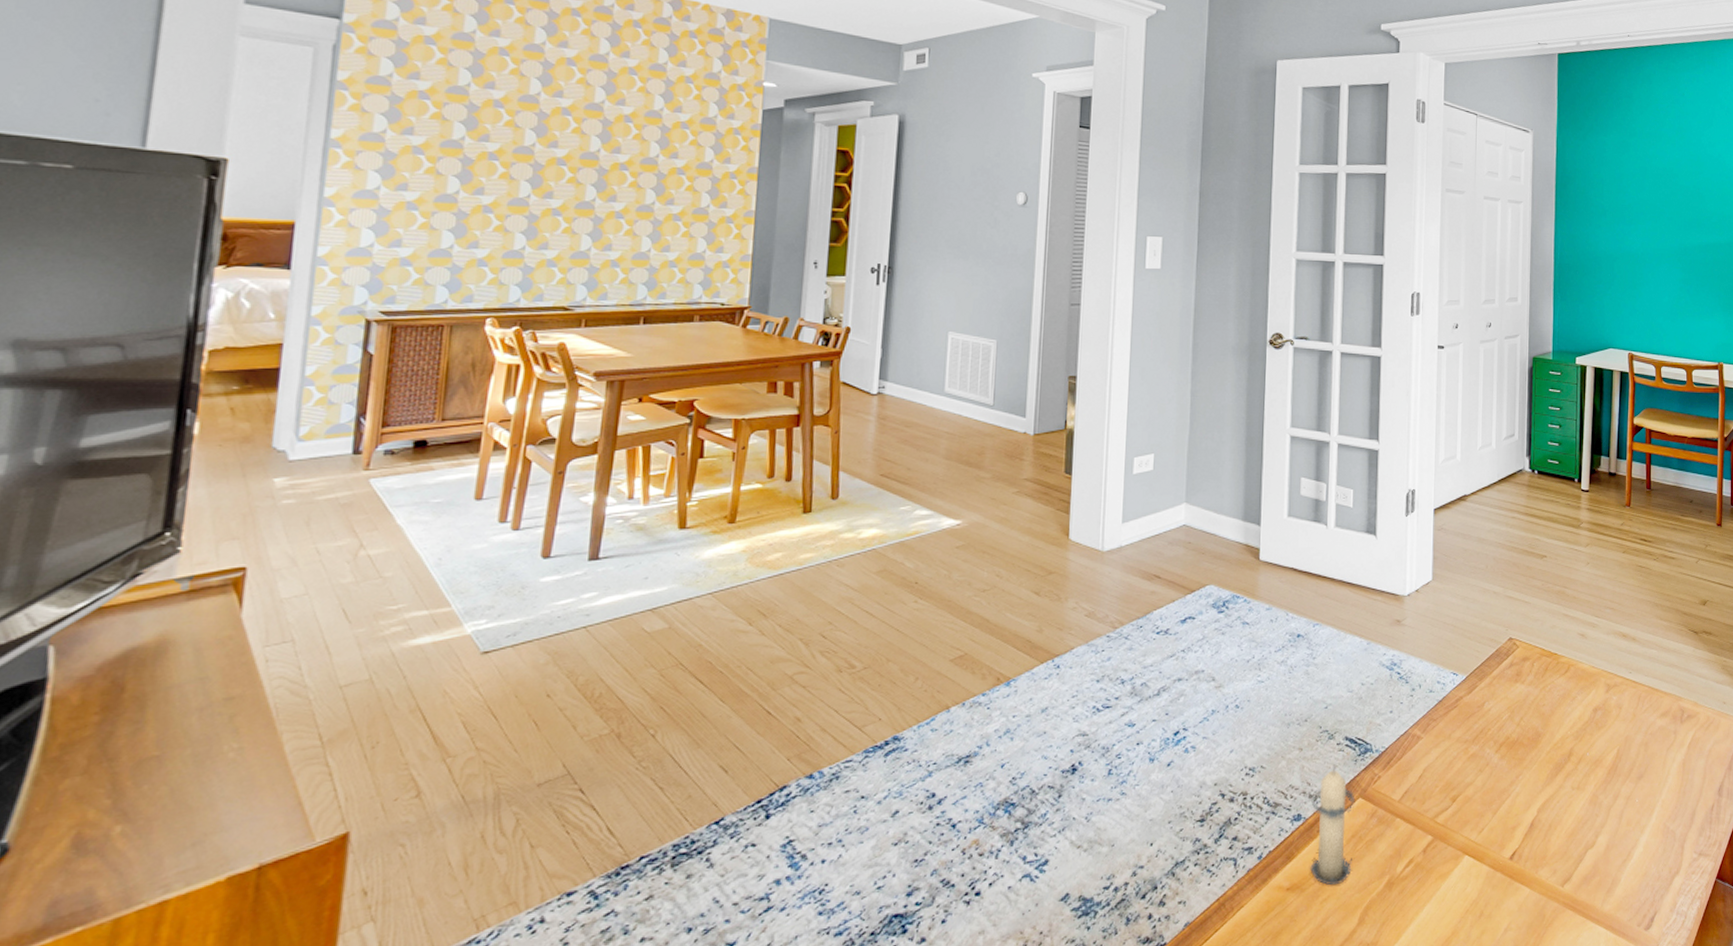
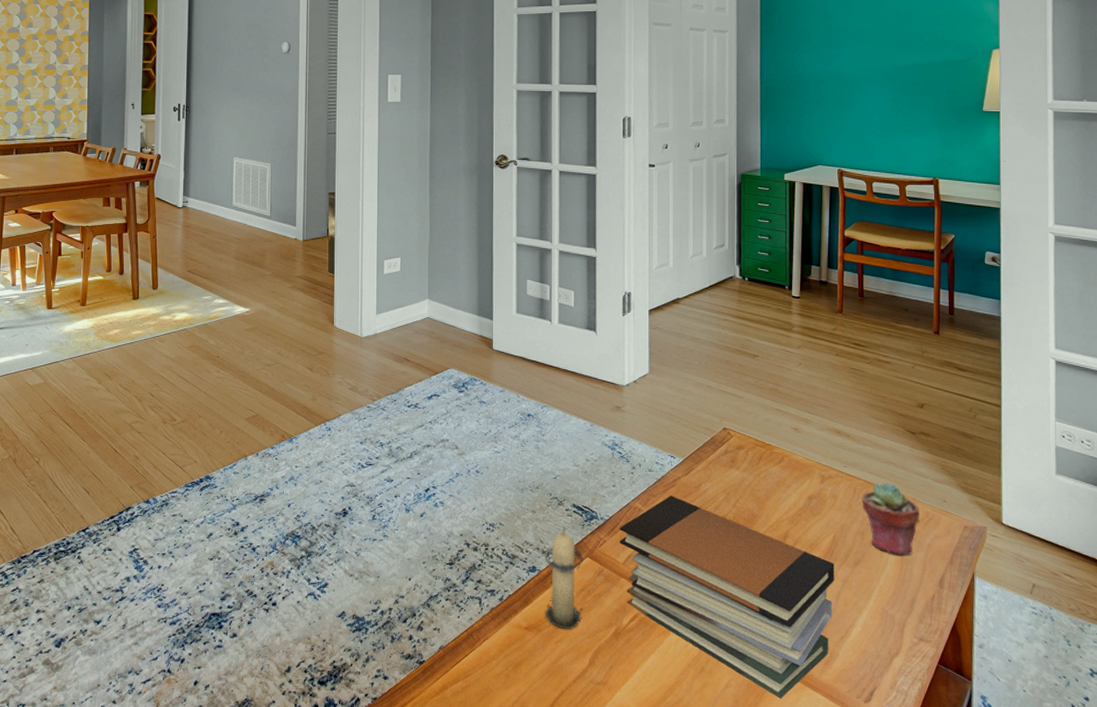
book stack: none [1396,718,1618,937] -> present [620,496,835,699]
potted succulent: none [1645,687,1701,765] -> present [861,482,919,556]

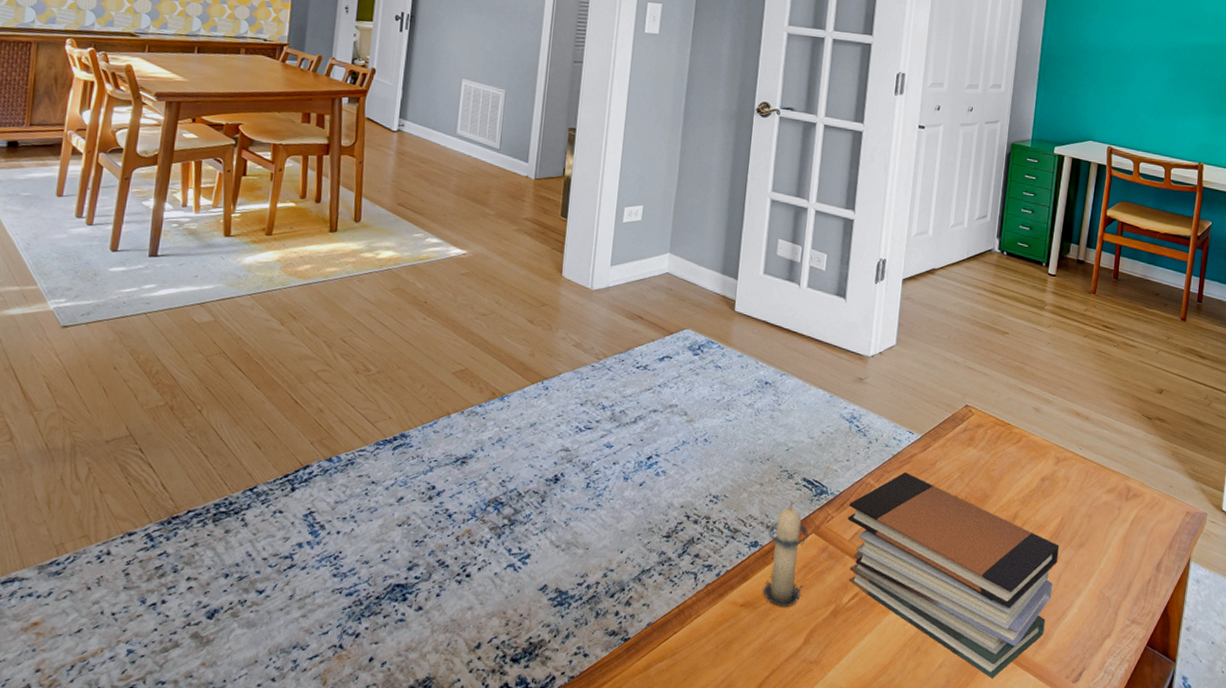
potted succulent: present [861,482,919,556] -> none [1092,466,1147,539]

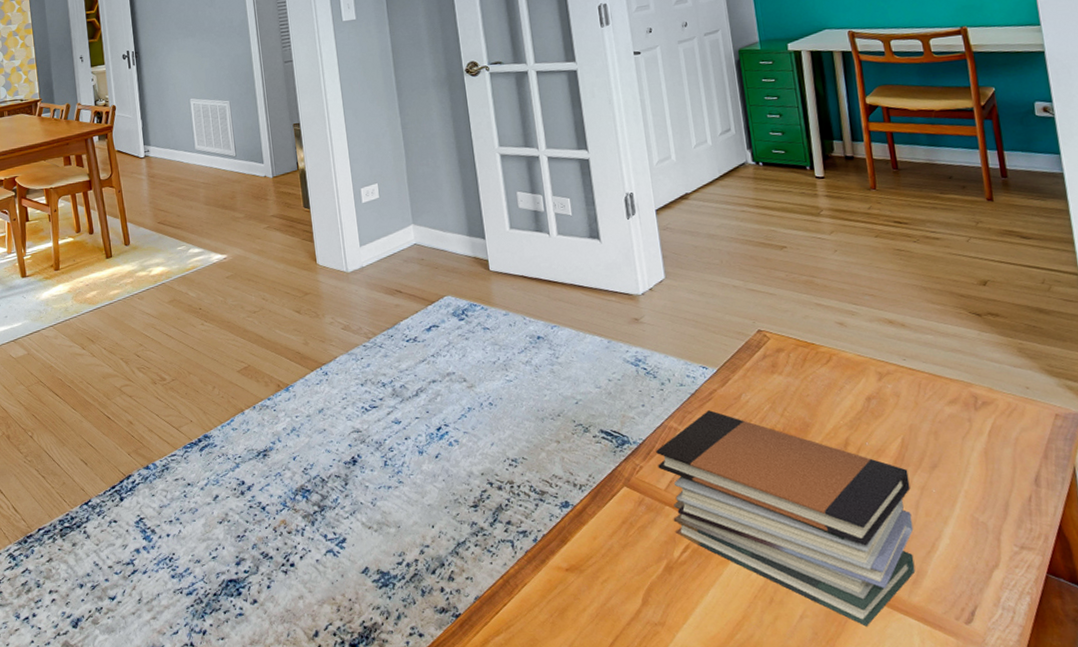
candle: present [763,501,809,607] -> none [575,455,628,568]

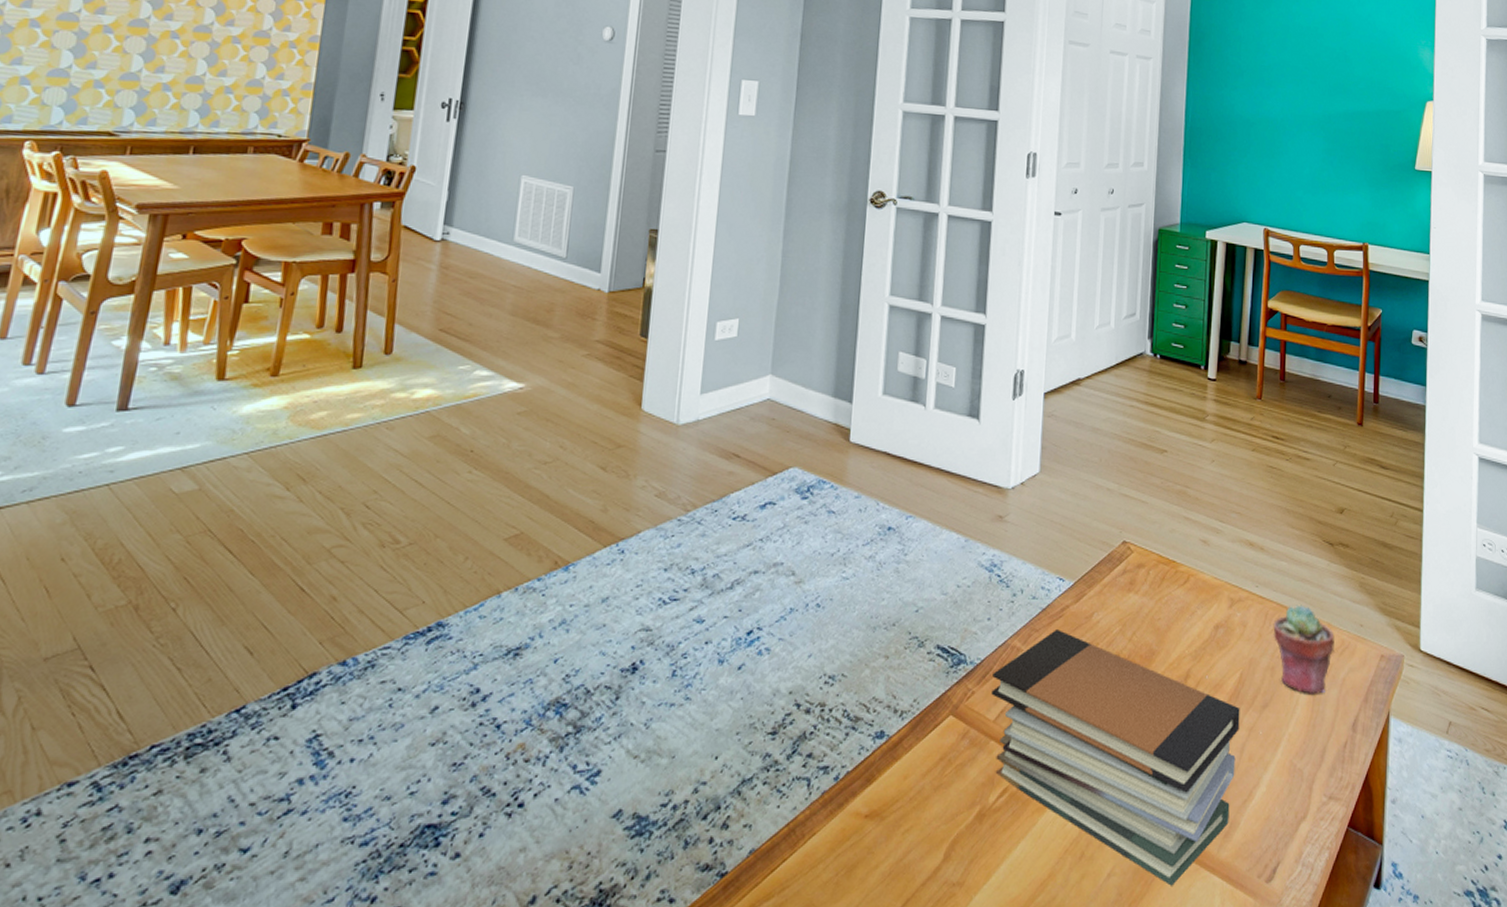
potted succulent: none [928,373,1001,454] -> present [1273,604,1335,694]

